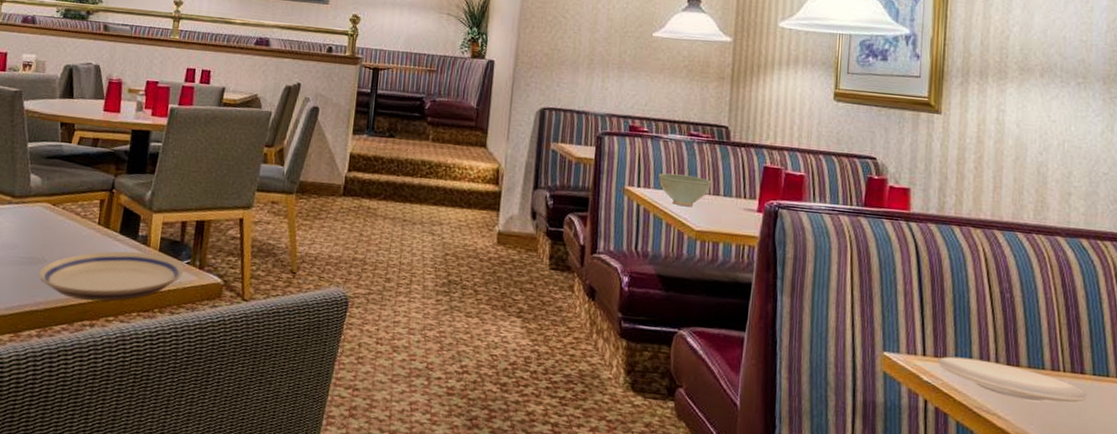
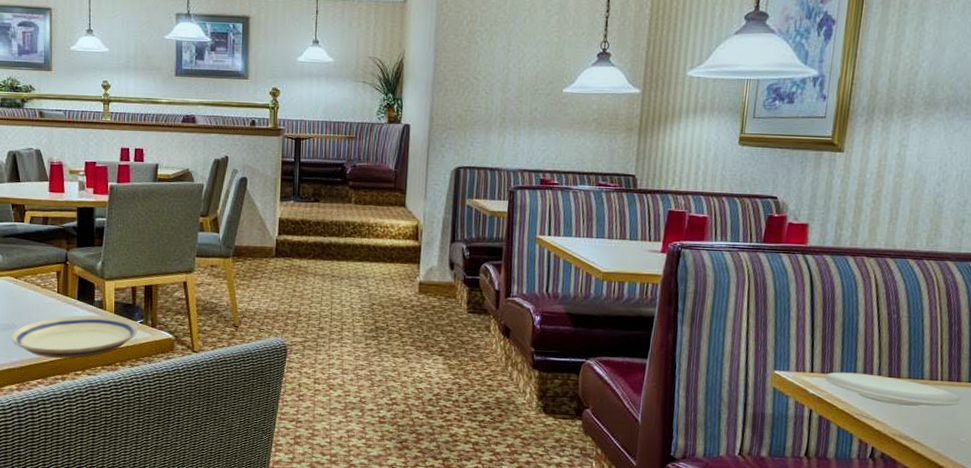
bowl: present [658,173,713,207] -> none [568,221,619,251]

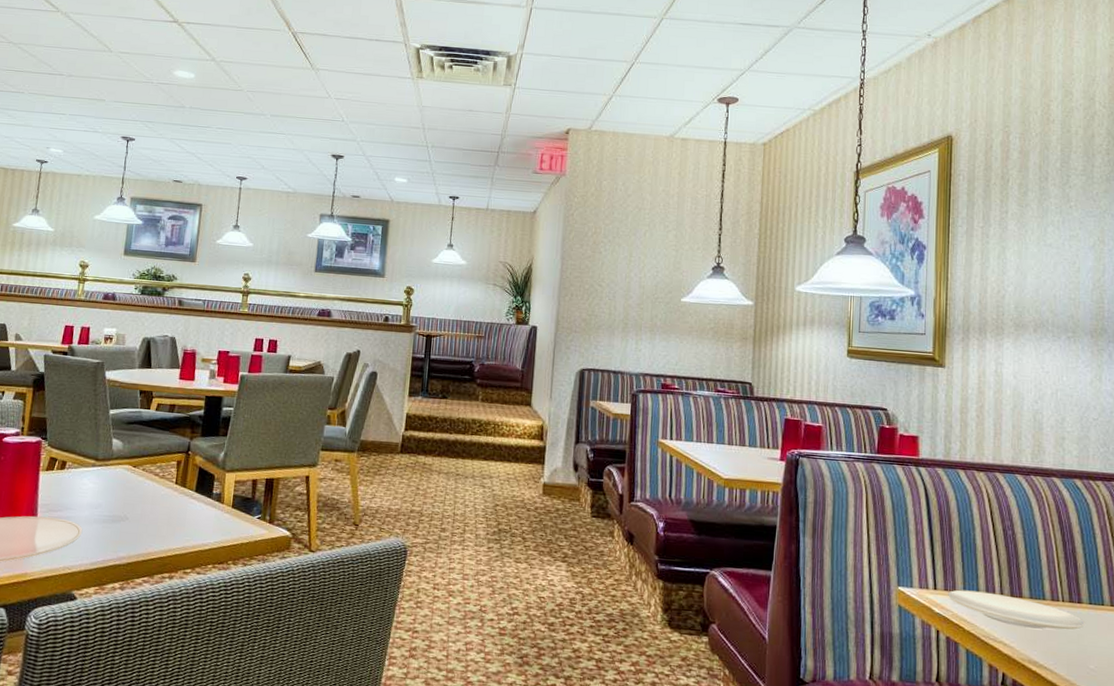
plate: present [11,315,138,359] -> none [121,508,256,555]

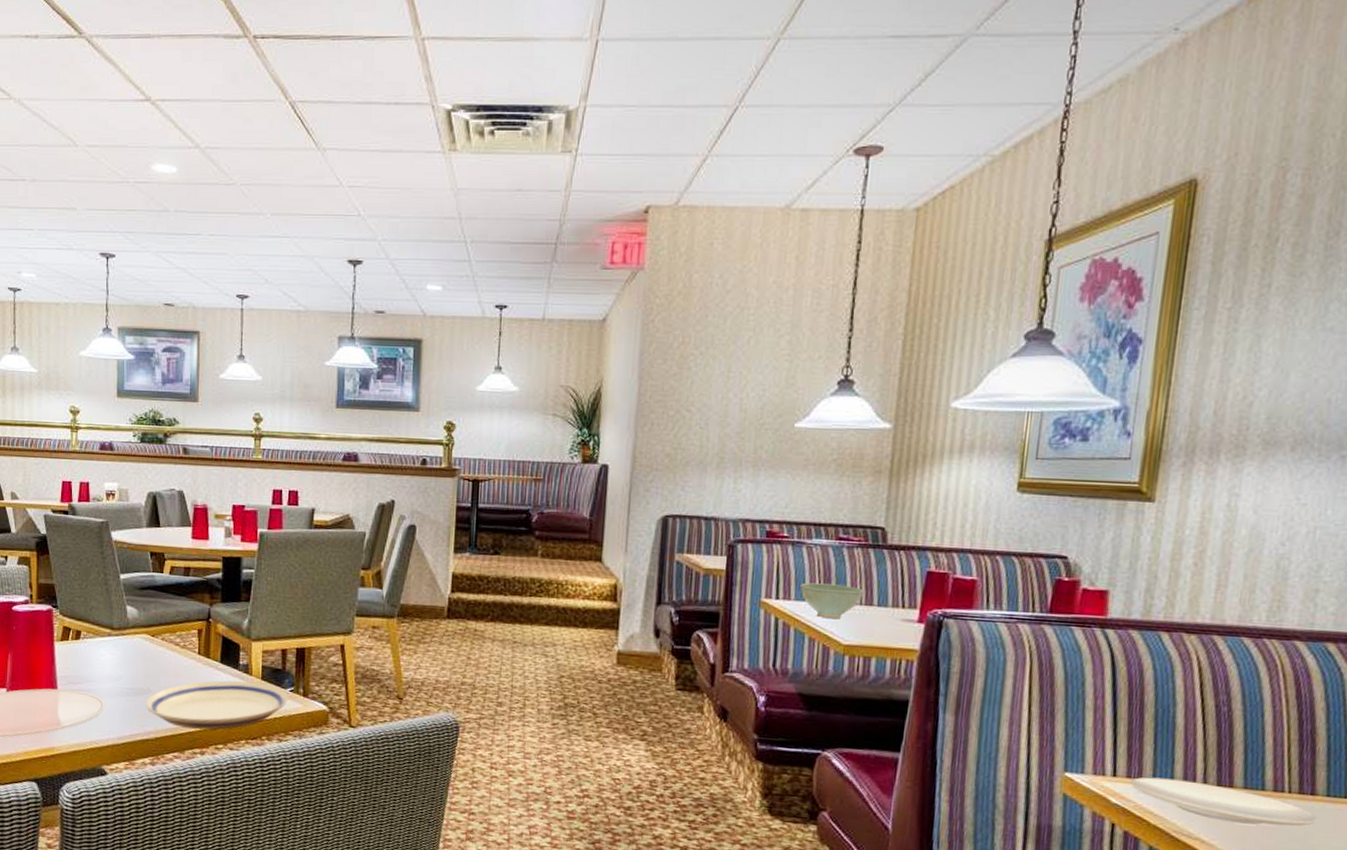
plate: none [121,508,256,555] -> present [145,680,288,730]
bowl: none [689,426,739,457] -> present [800,582,865,619]

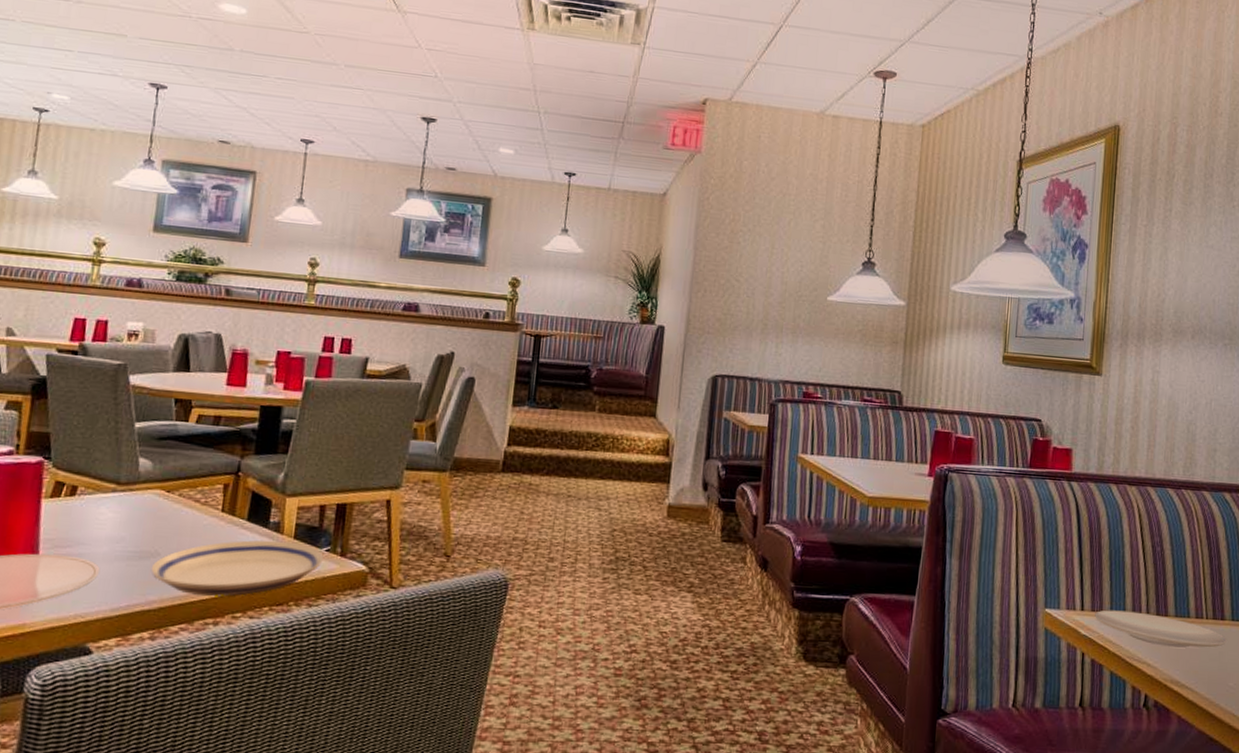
bowl: present [800,582,865,619] -> none [831,439,885,473]

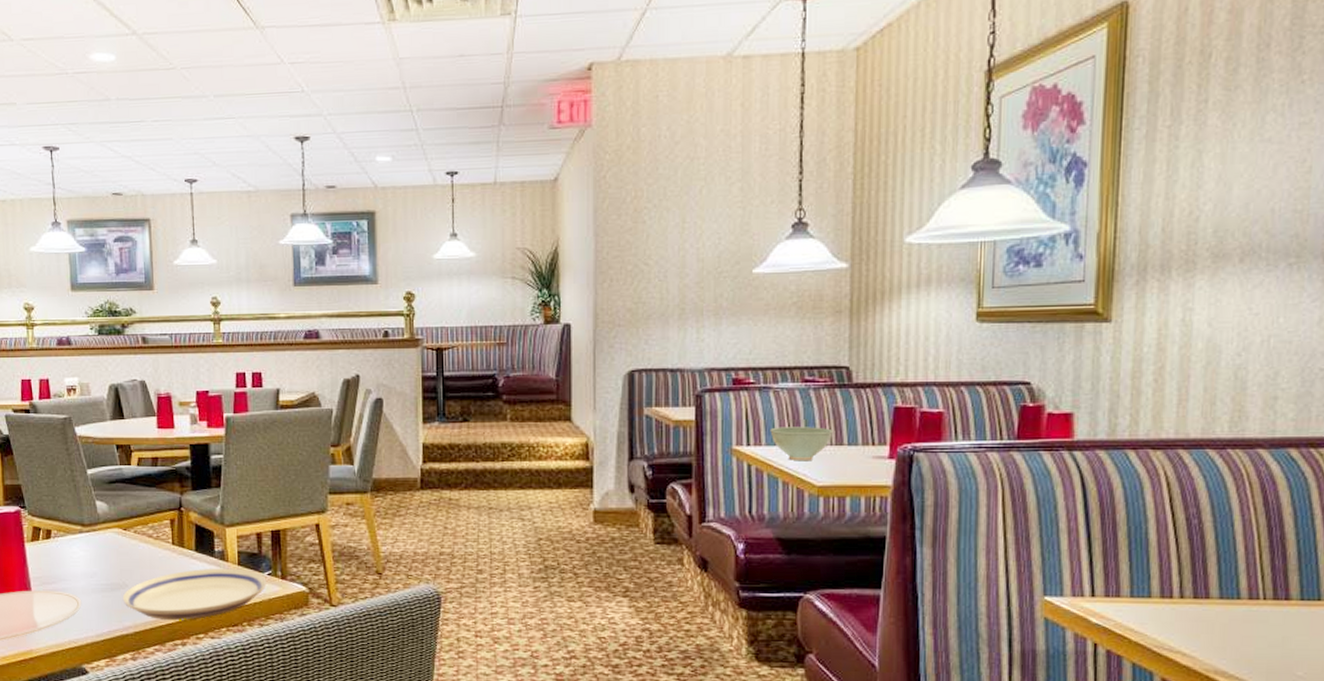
bowl: none [831,439,885,473] -> present [770,427,834,462]
plate: present [1095,610,1227,648] -> none [1109,594,1293,634]

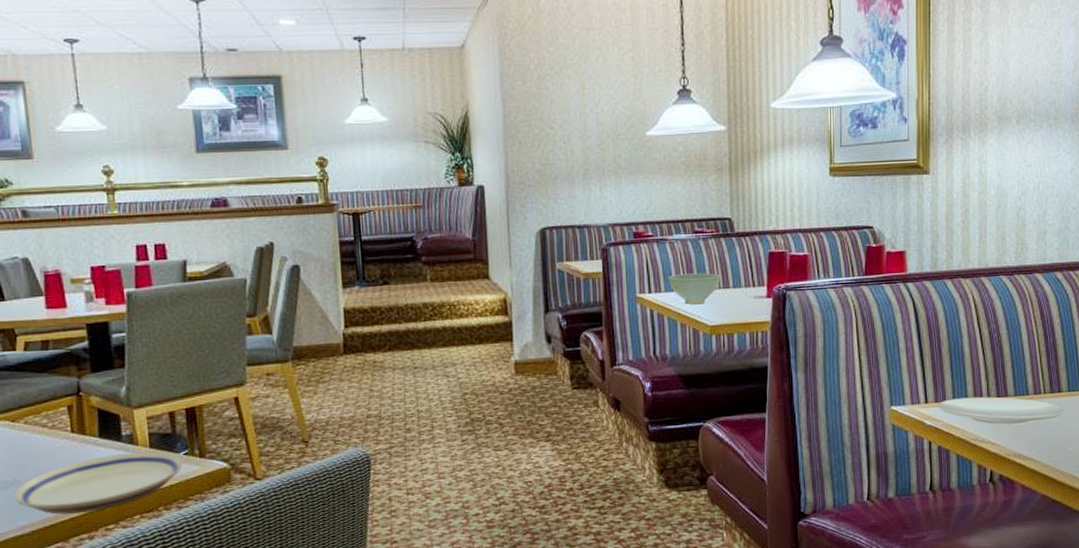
plate: none [1109,594,1293,634] -> present [939,396,1064,425]

